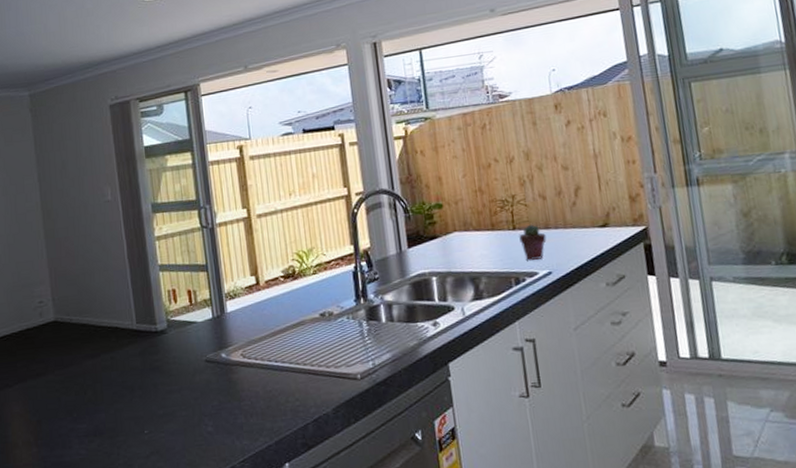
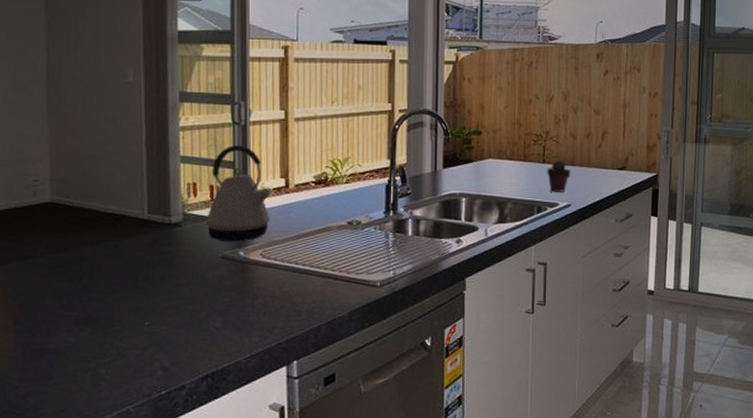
kettle: none [187,248,246,345] -> present [205,145,272,242]

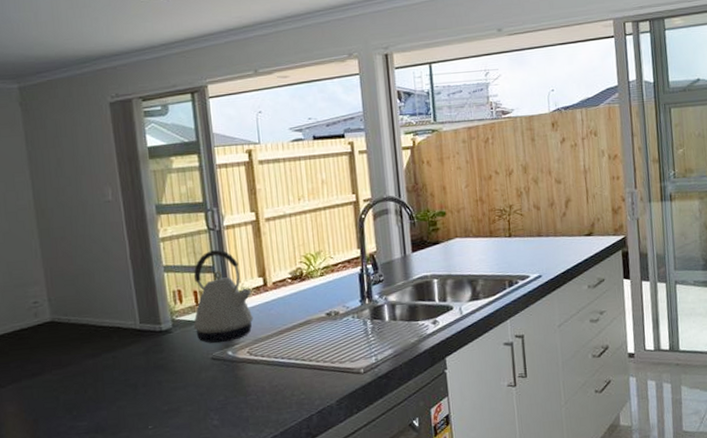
potted succulent: present [547,160,571,192] -> none [514,232,538,265]

